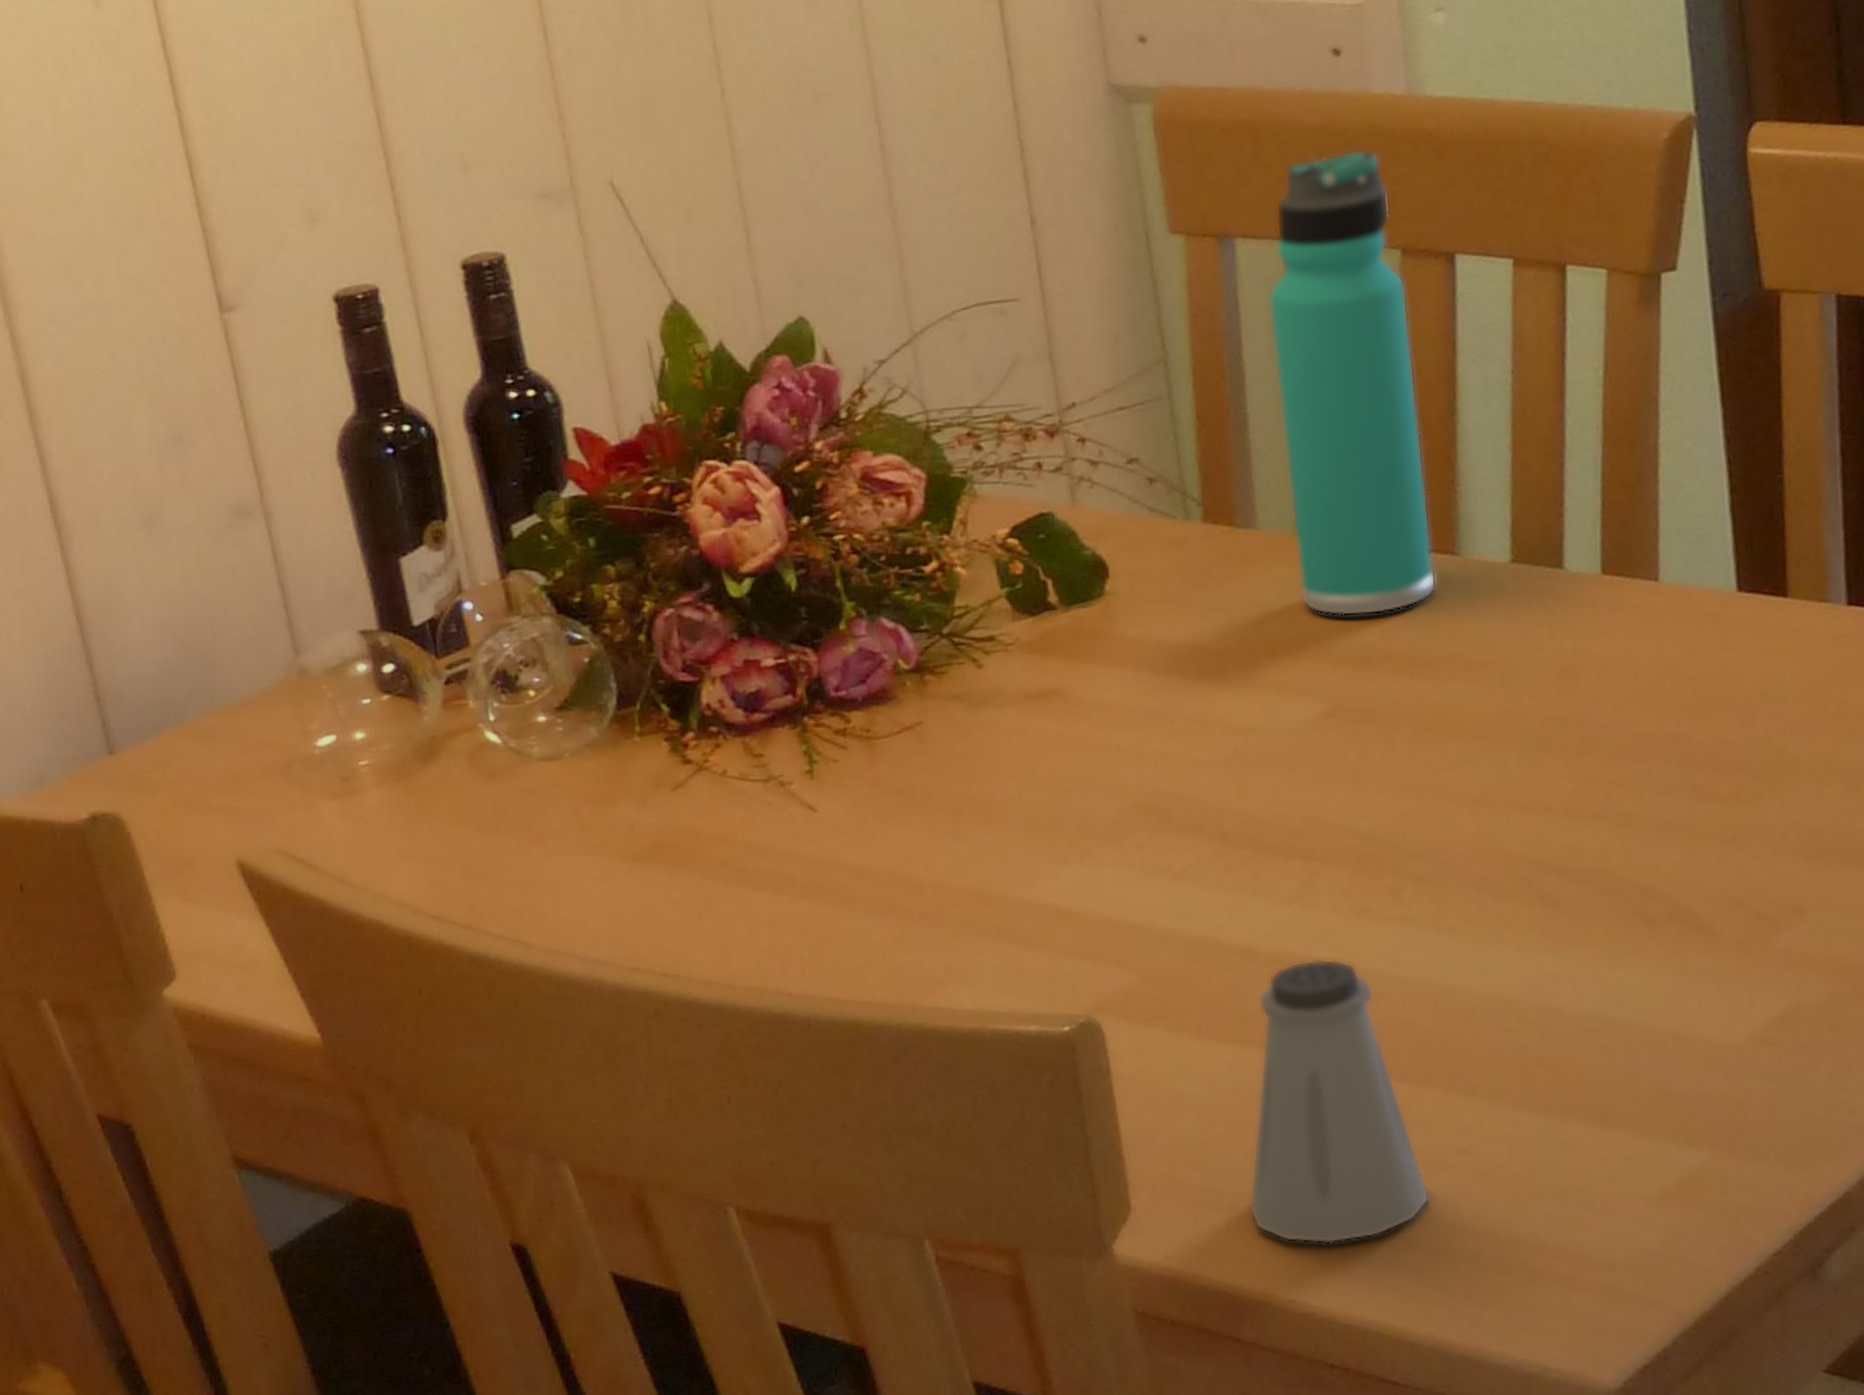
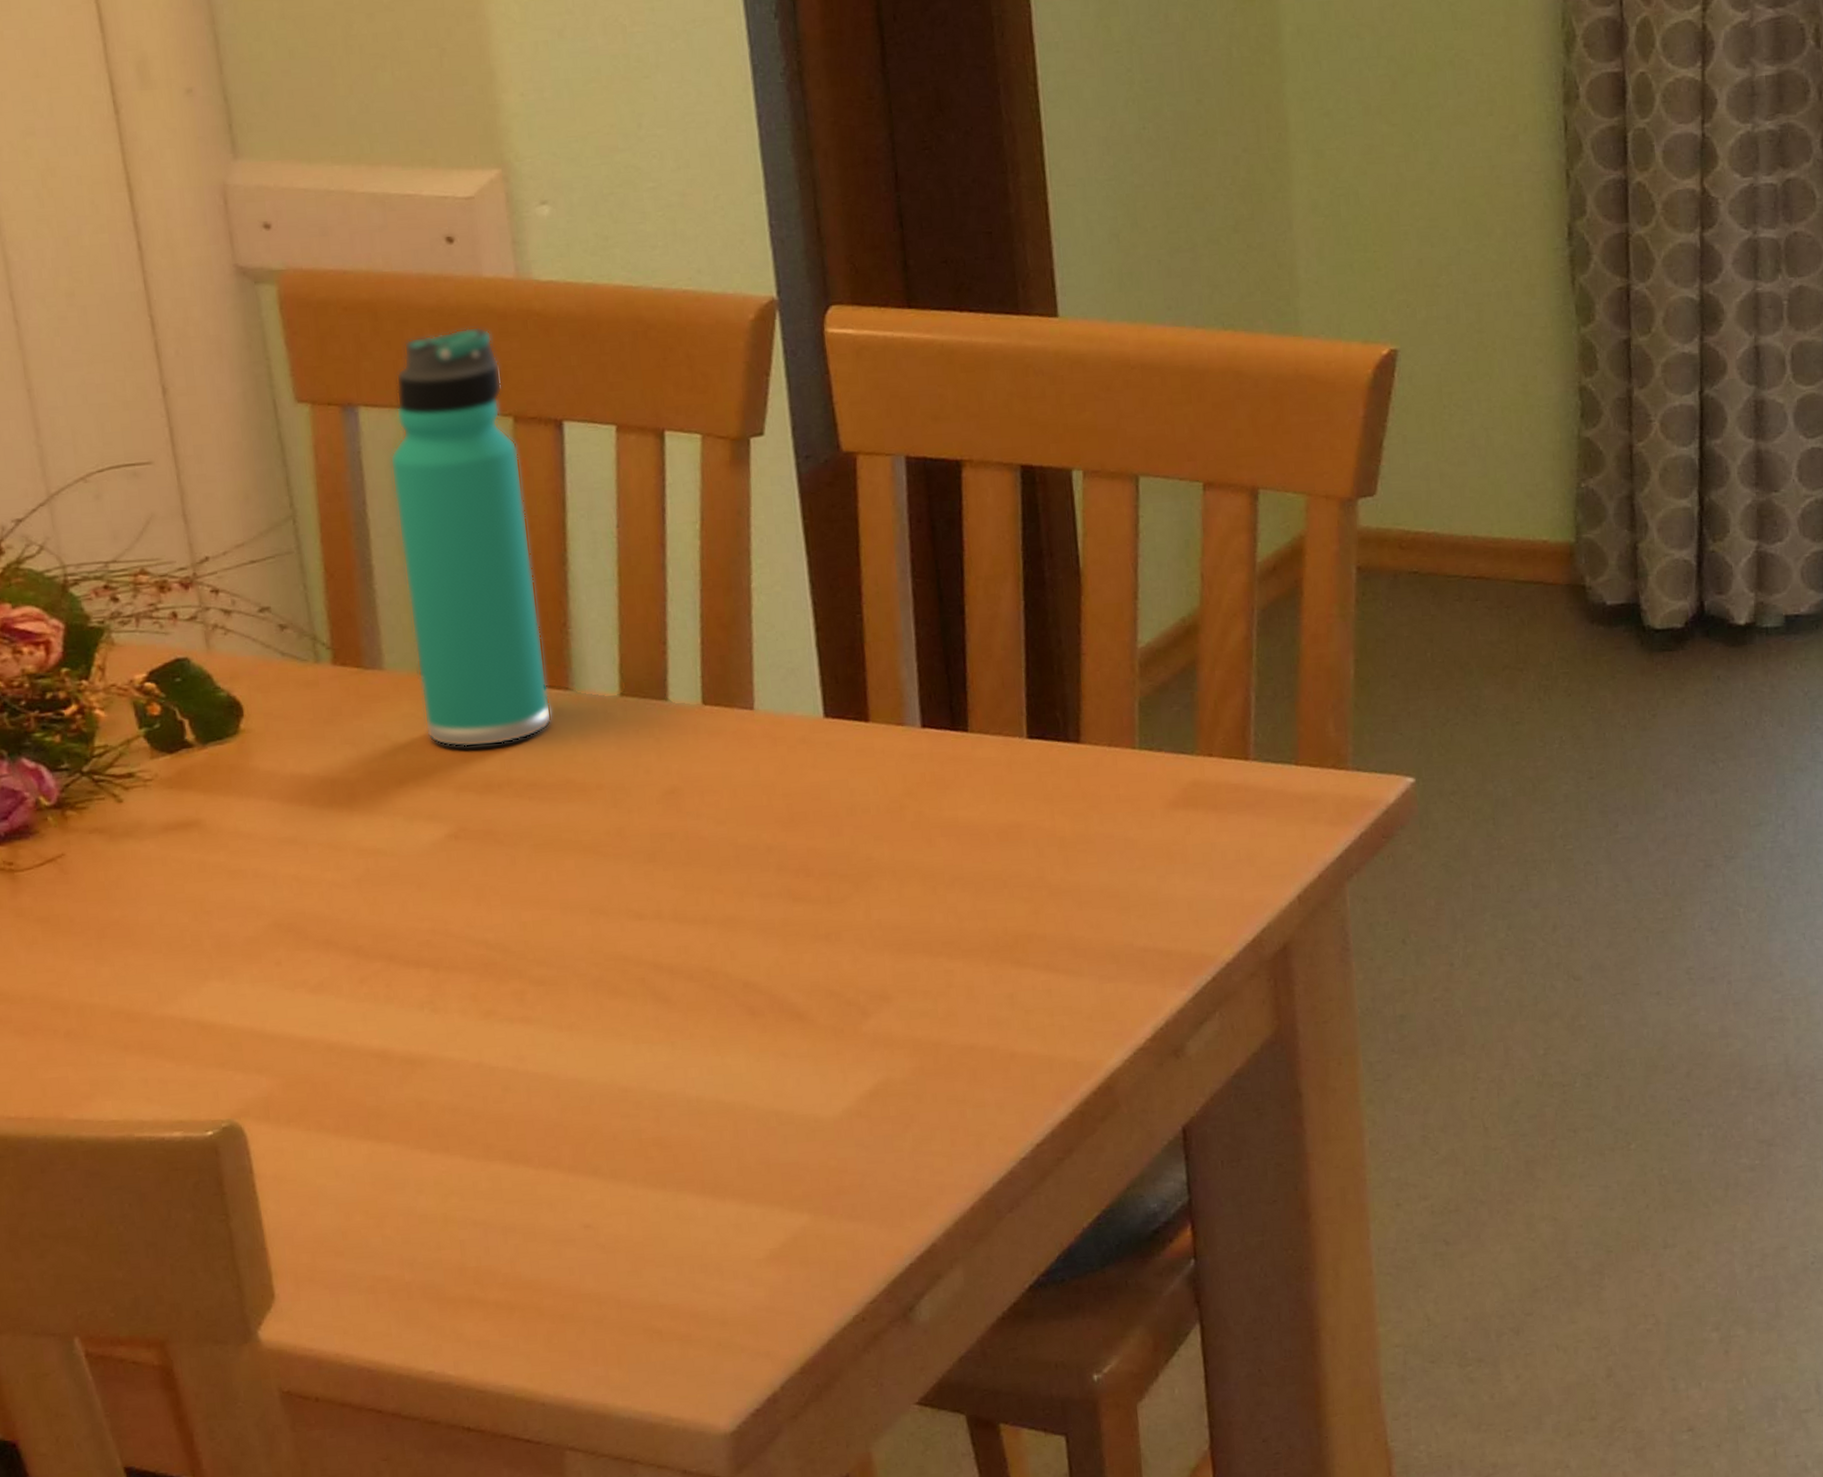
saltshaker: present [1248,958,1430,1244] -> none [387,1058,557,1319]

